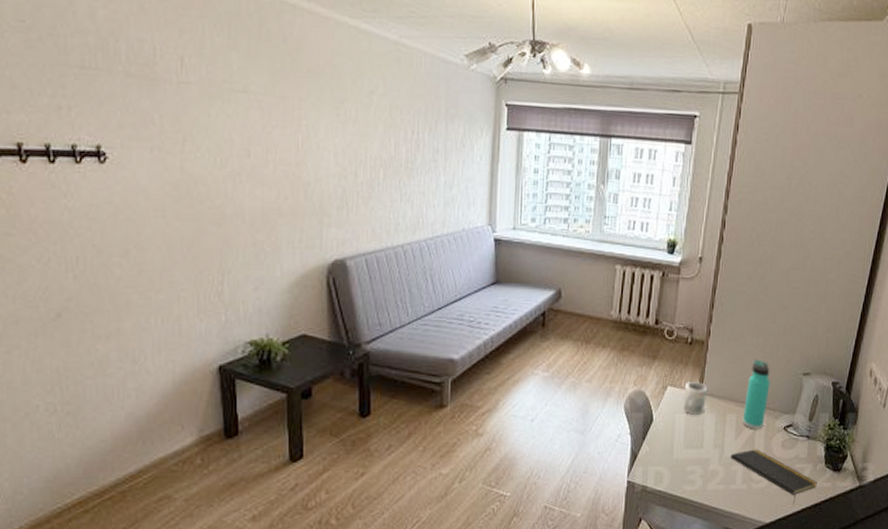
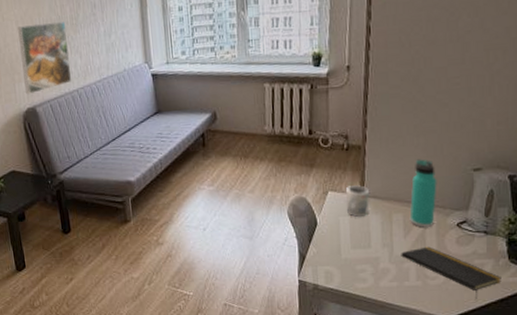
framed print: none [335,160,399,244] -> present [18,21,72,95]

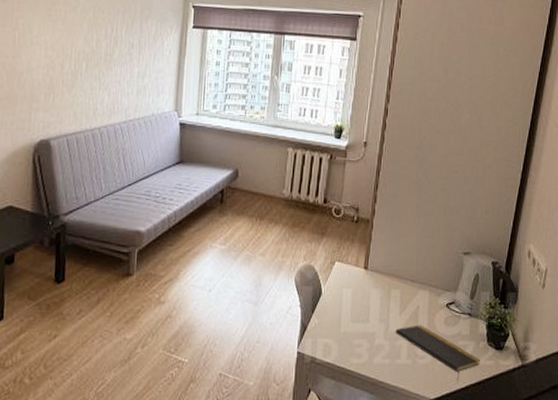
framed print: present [18,21,72,95] -> none [42,53,99,126]
mug: present [345,184,370,218] -> none [350,257,374,291]
thermos bottle: present [409,159,437,228] -> none [406,238,433,307]

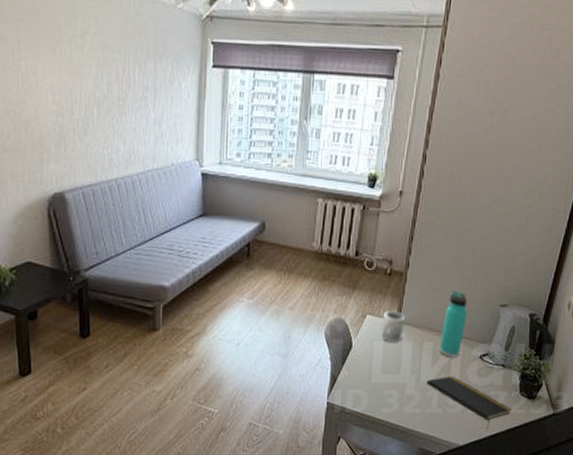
mug: none [350,257,374,291] -> present [381,310,406,343]
thermos bottle: none [406,238,433,307] -> present [438,290,468,358]

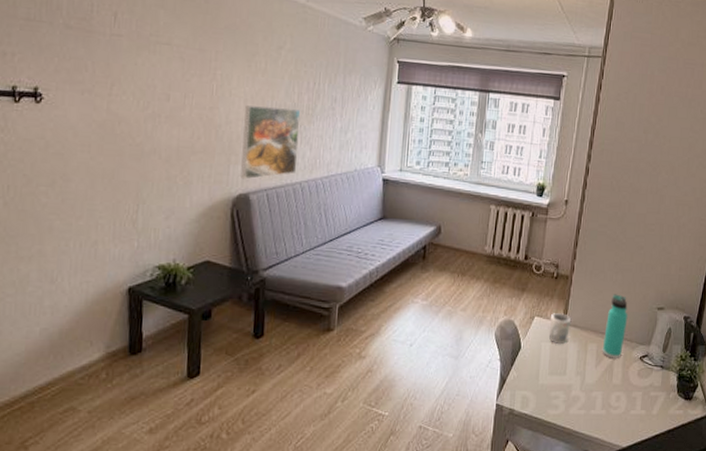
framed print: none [54,98,111,178] -> present [241,105,301,180]
notepad: present [426,376,512,430] -> none [591,377,670,431]

